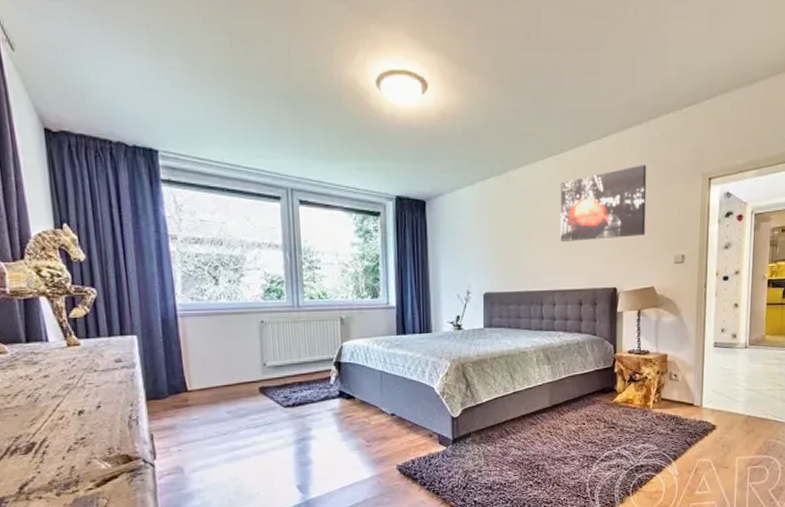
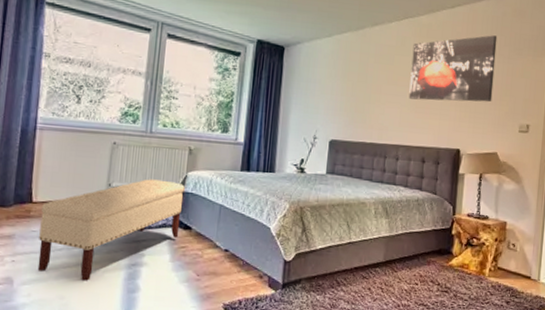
bench: none [197,353,343,461] -> present [37,179,185,281]

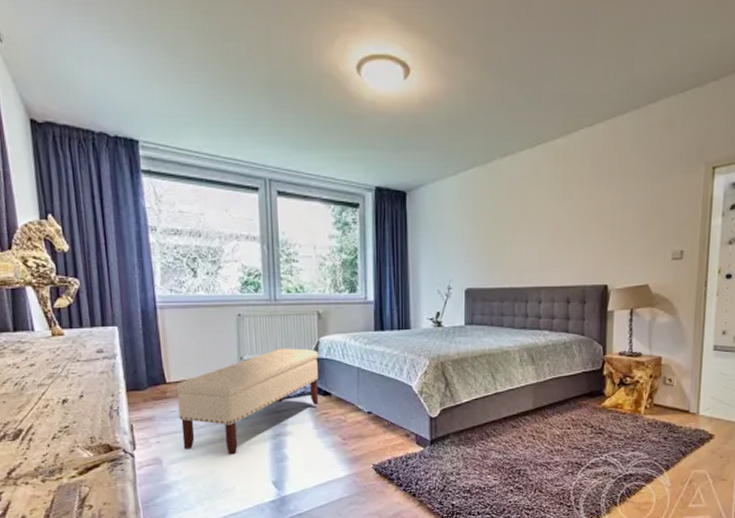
wall art: present [408,35,498,102] -> none [548,153,644,235]

